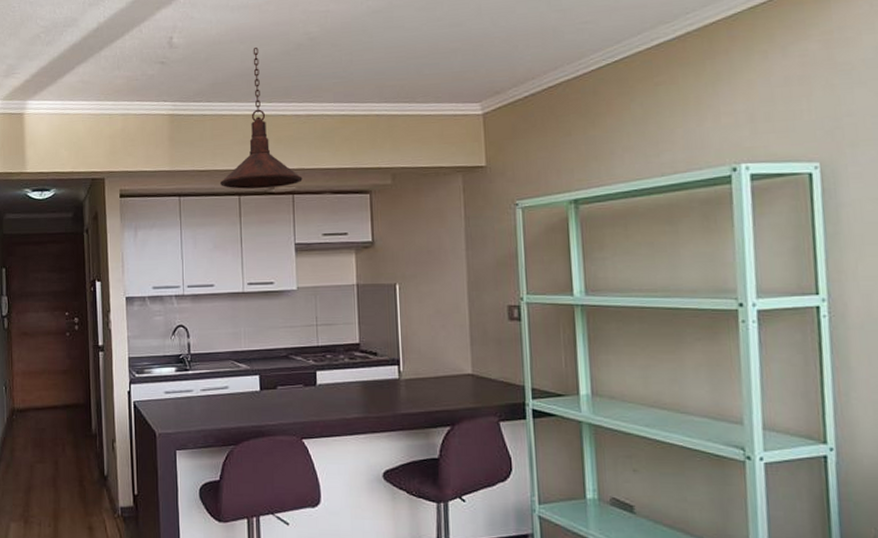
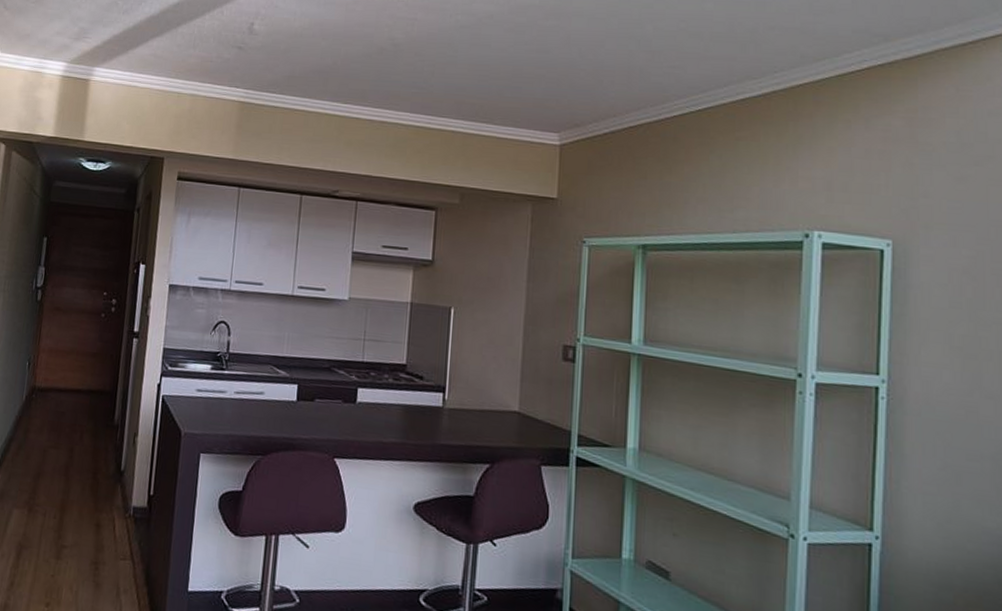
pendant light: present [219,46,303,189] -> none [282,45,369,192]

